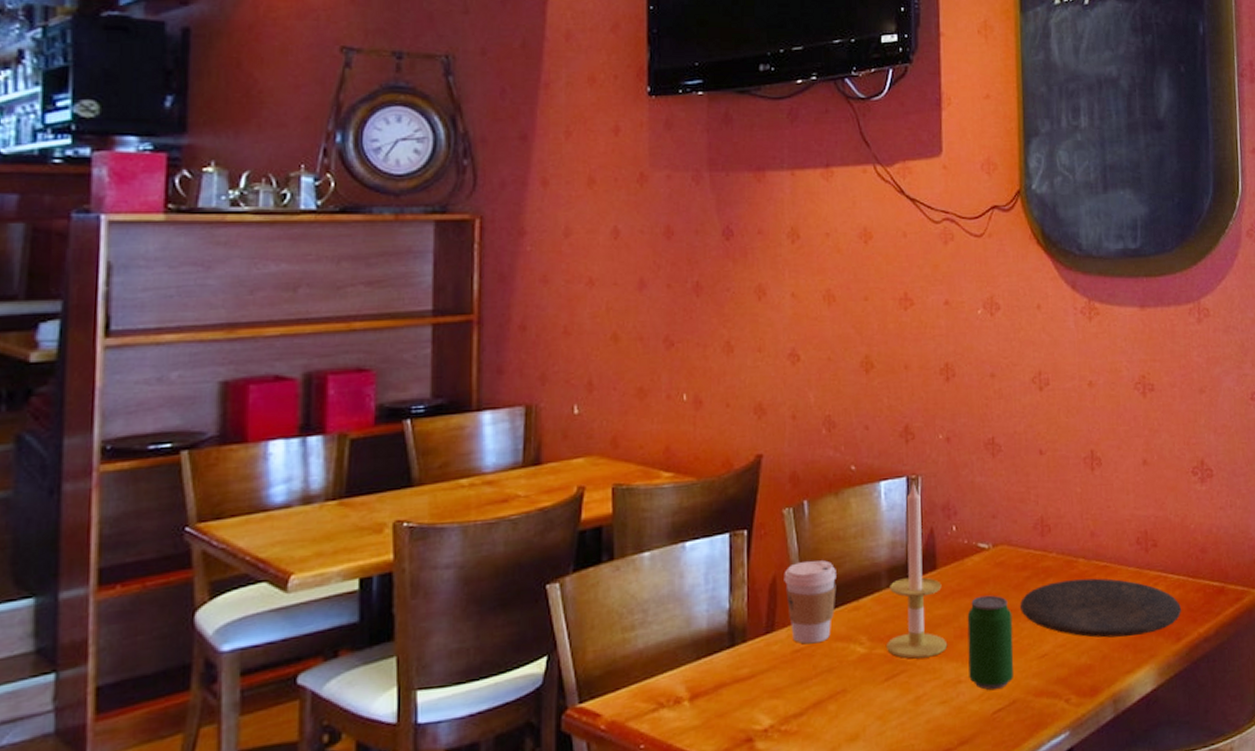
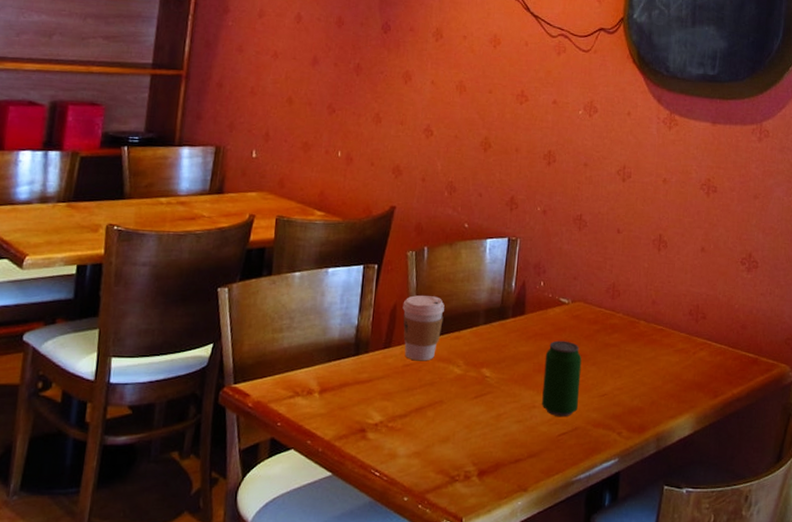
candle: present [887,481,948,659] -> none [478,242,528,384]
plate: present [1020,578,1182,638] -> none [589,337,721,388]

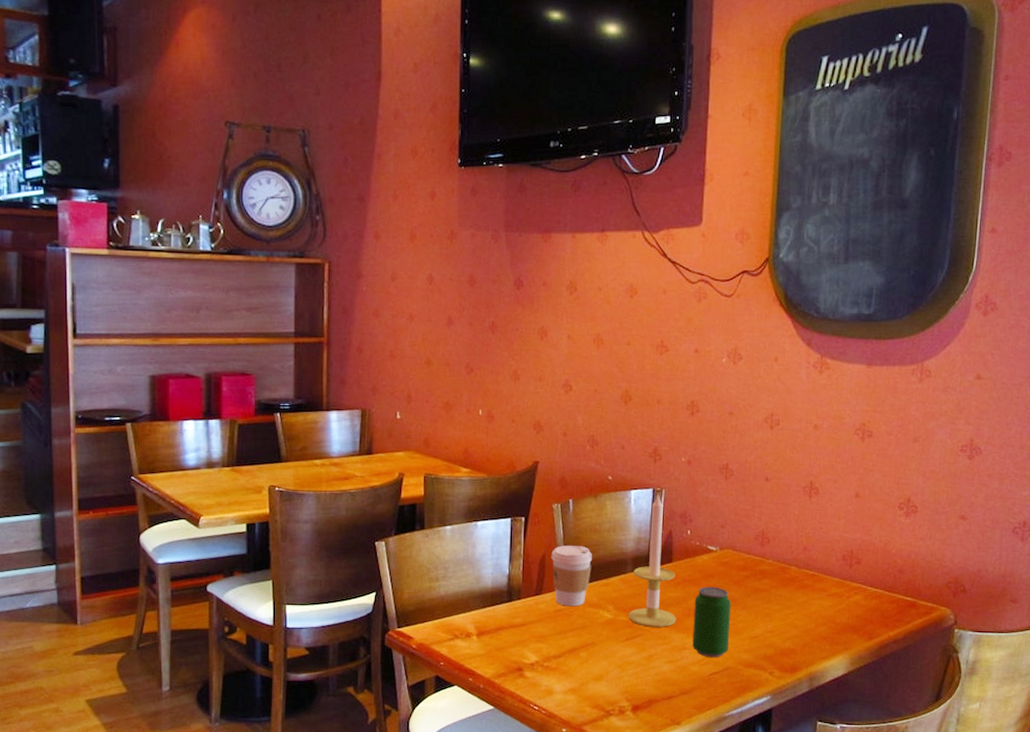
candle: none [478,242,528,384] -> present [628,493,677,627]

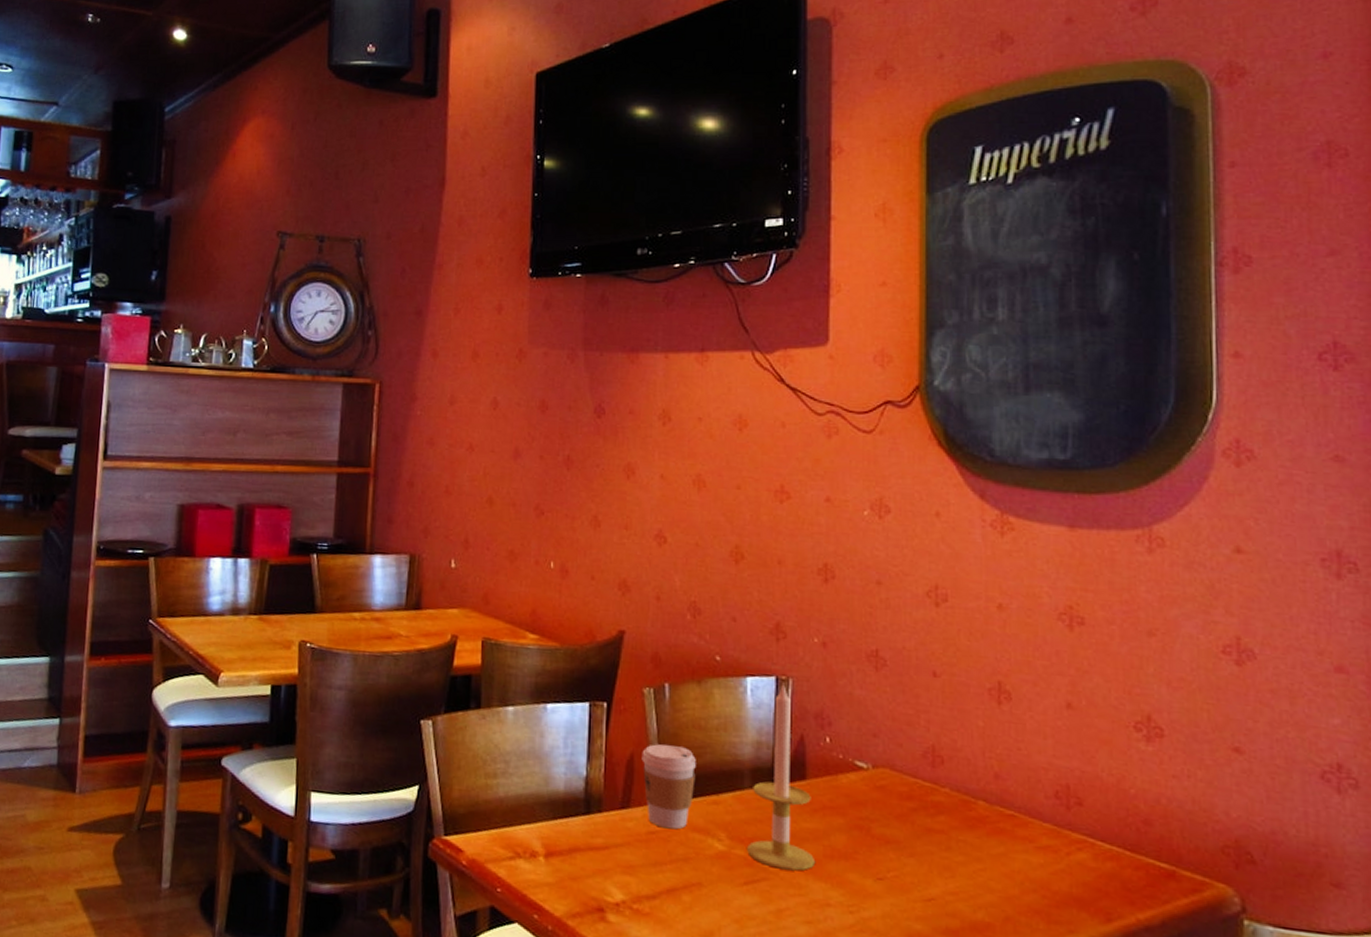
beverage can: present [692,586,732,658] -> none [839,818,893,924]

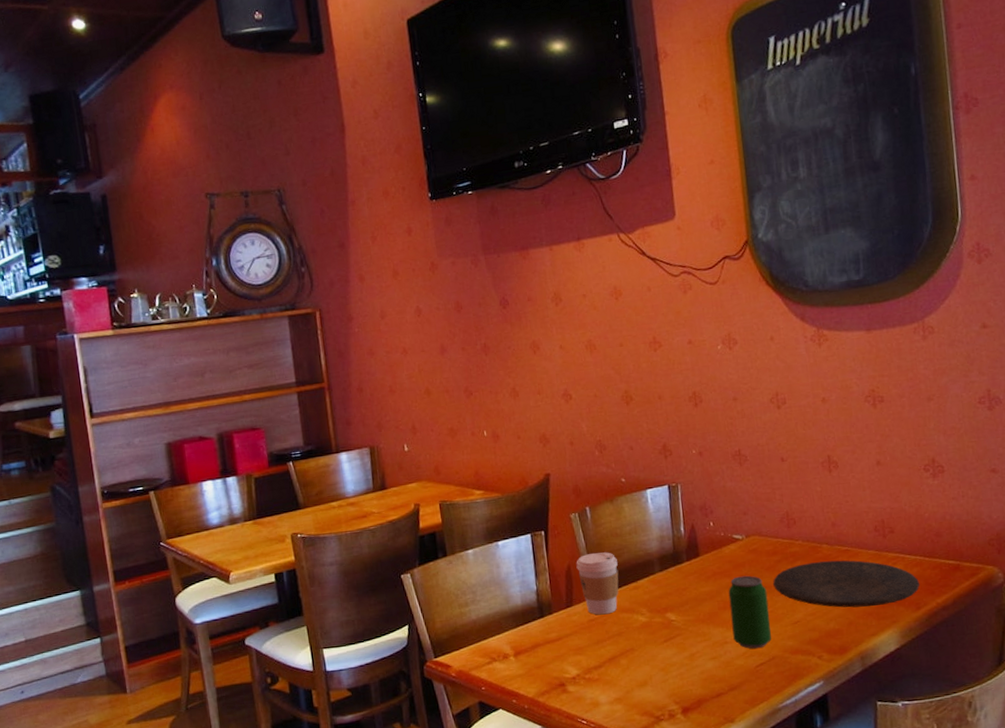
candle: present [747,682,816,871] -> none [661,488,714,626]
beverage can: none [839,818,893,924] -> present [728,575,771,649]
plate: none [903,820,1115,905] -> present [773,560,920,608]

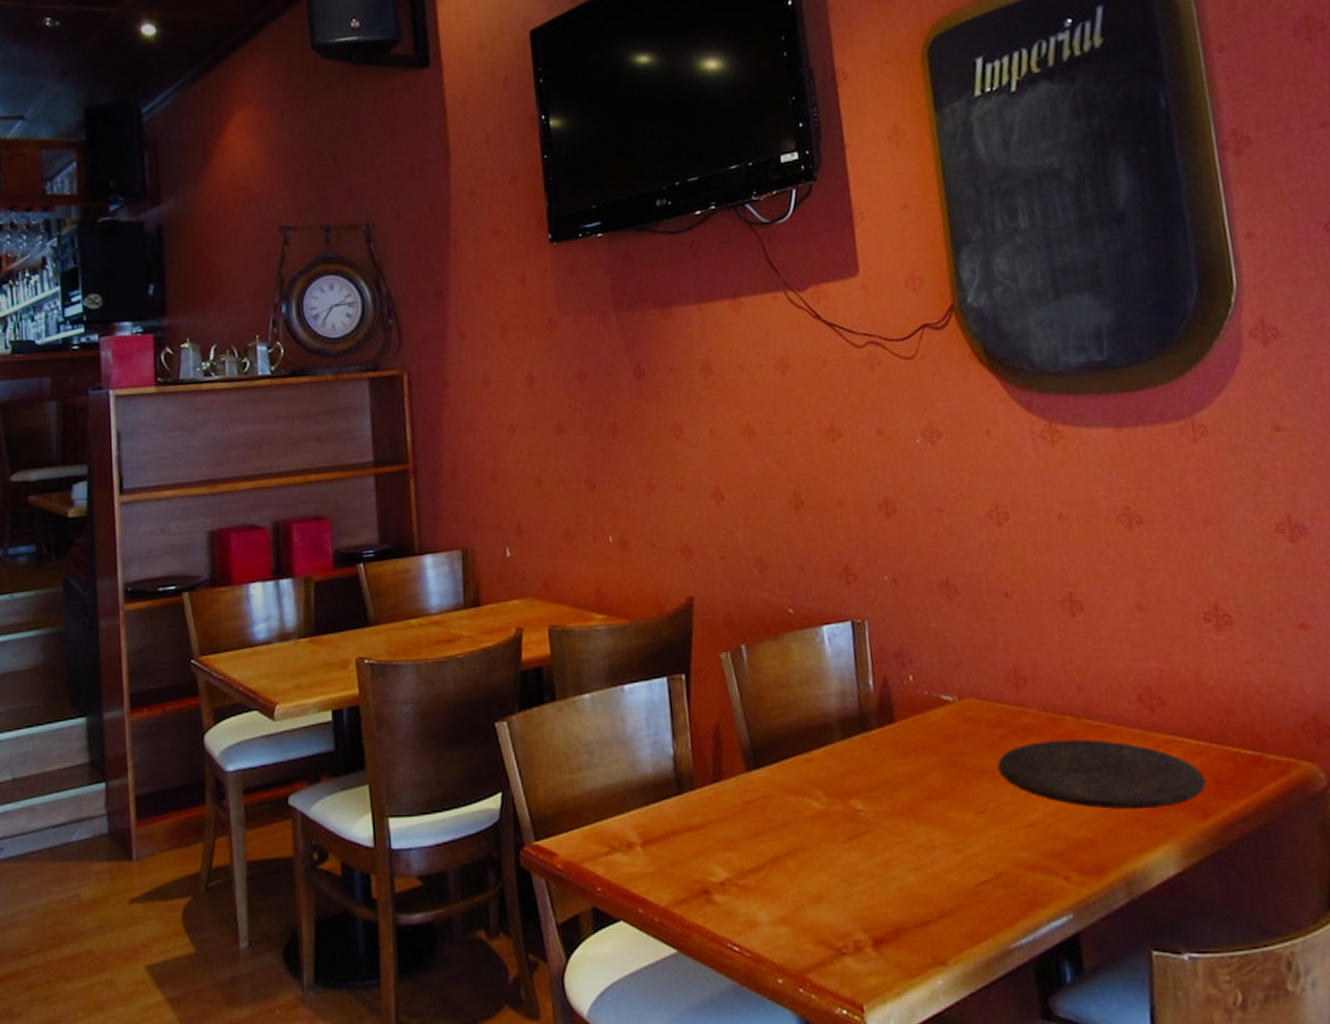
coffee cup: present [576,552,619,615] -> none [727,708,785,796]
beverage can: present [728,575,771,649] -> none [935,753,997,860]

